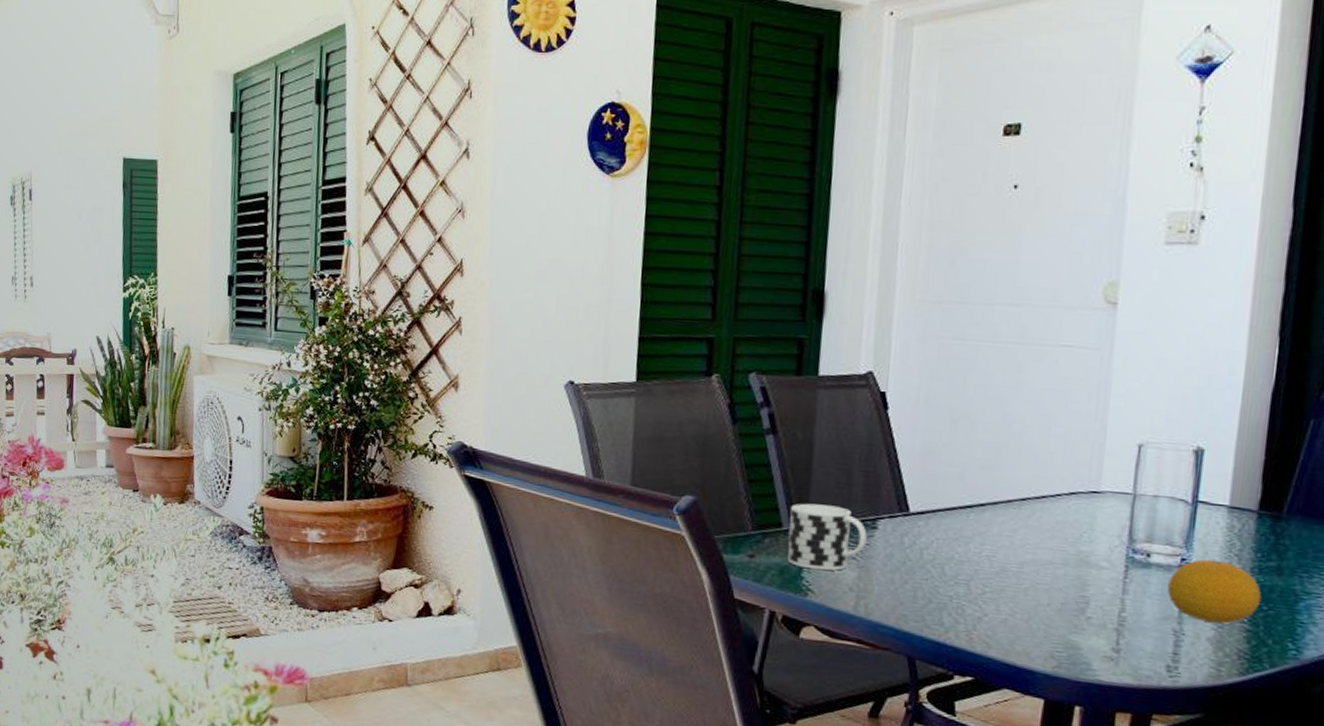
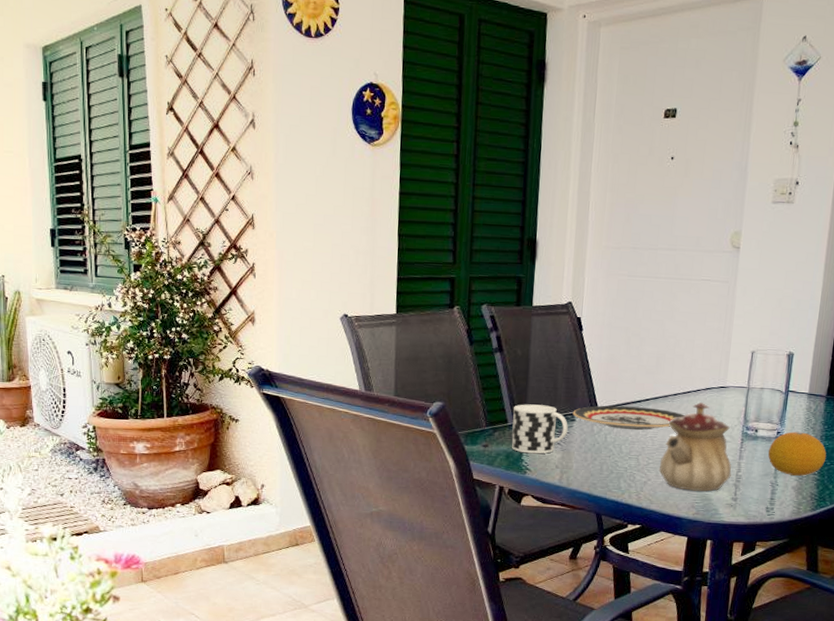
plate: none [873,510,1038,546] -> present [572,405,685,430]
teapot: none [999,512,1111,638] -> present [659,402,732,492]

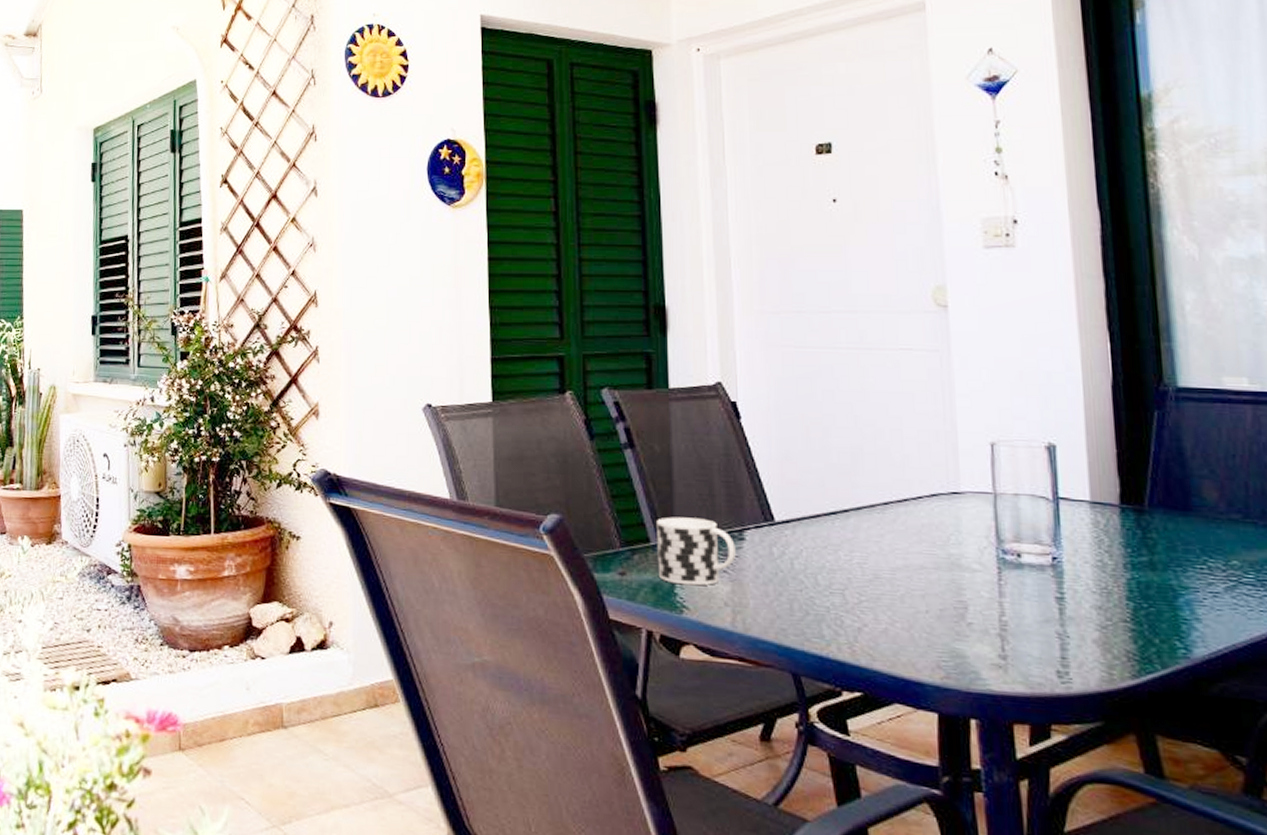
plate: present [572,405,685,430] -> none [740,518,905,553]
teapot: present [659,402,732,492] -> none [877,514,991,645]
fruit: present [768,431,827,476] -> none [1043,557,1140,624]

